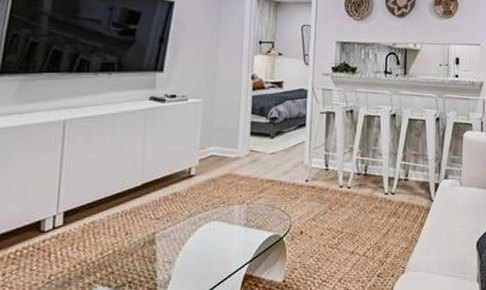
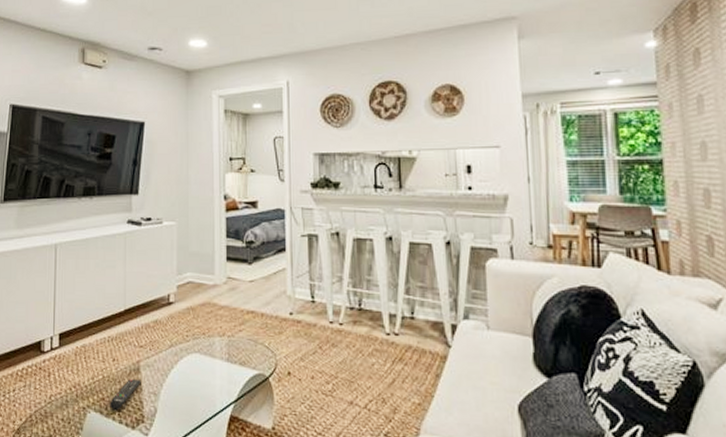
remote control: none [119,250,156,282] -> present [110,379,141,410]

